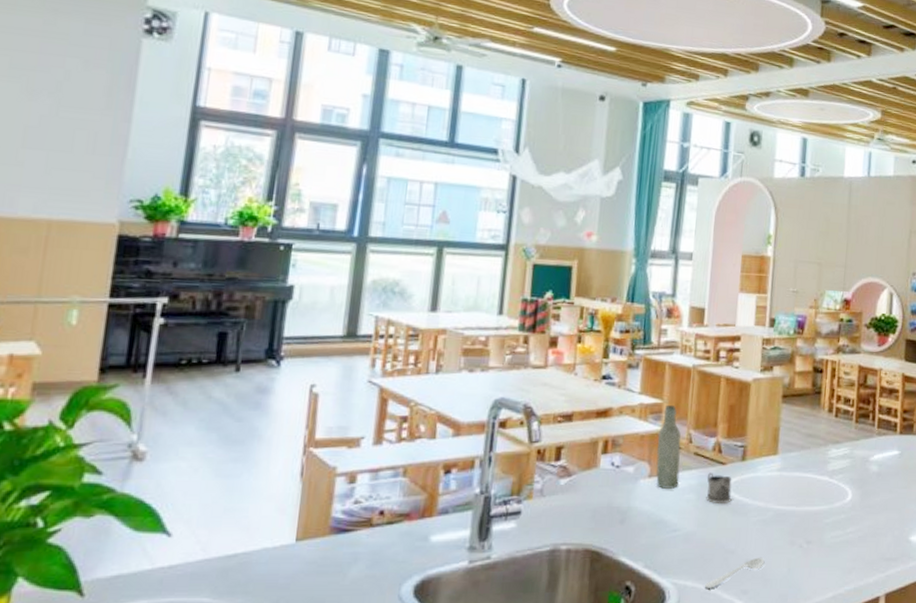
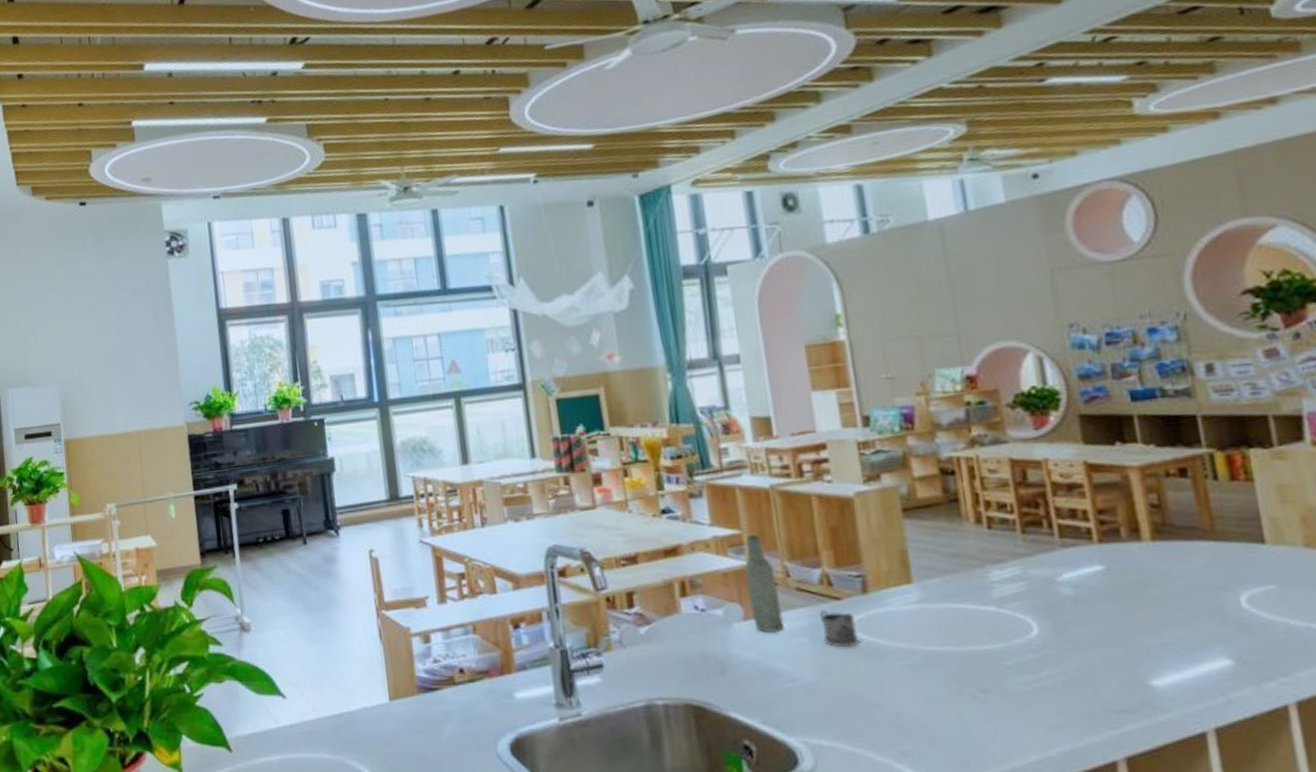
spoon: present [704,557,765,588] -> none [846,710,925,749]

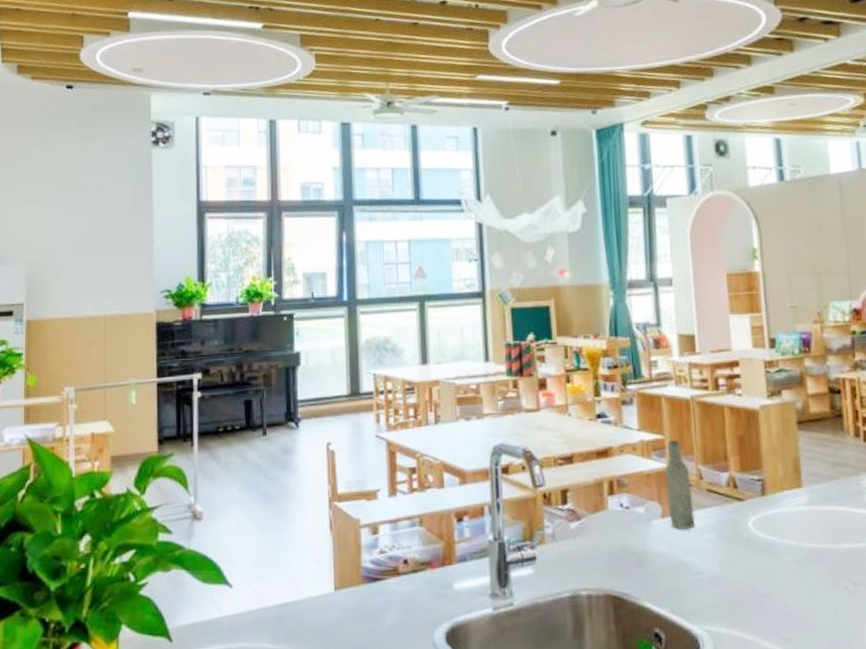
tea glass holder: present [819,610,860,647] -> none [725,510,757,543]

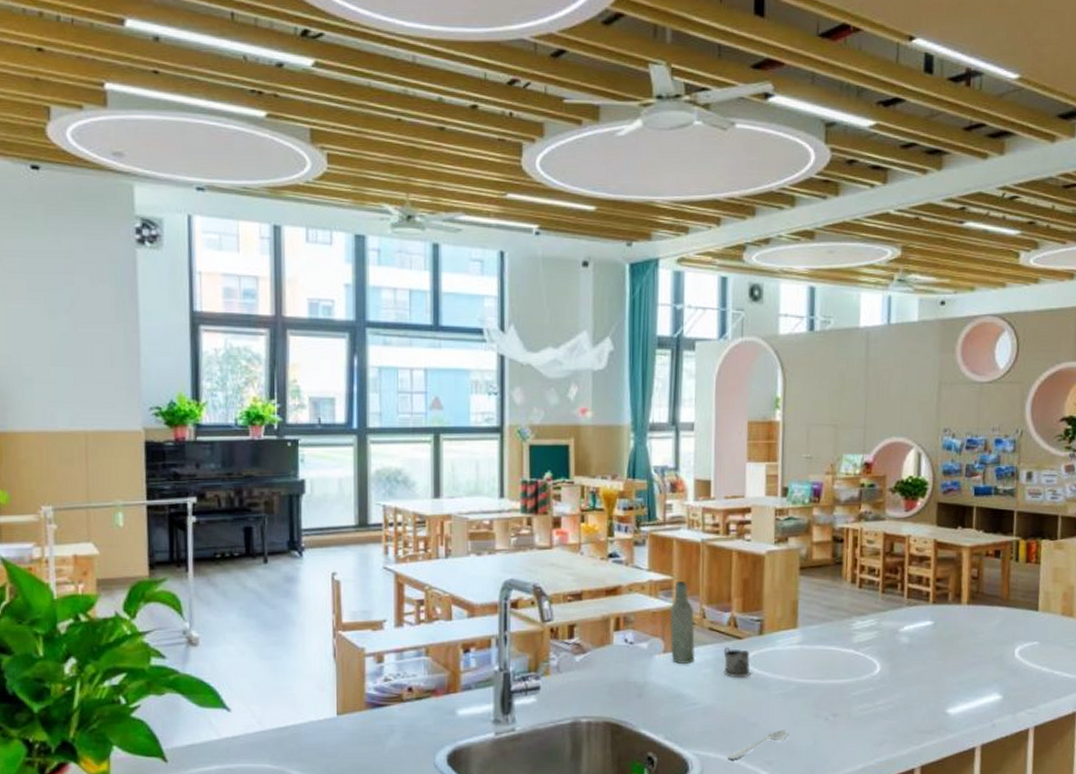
tea glass holder: none [725,510,757,543] -> present [723,647,751,677]
spoon: none [740,601,806,636] -> present [727,729,789,759]

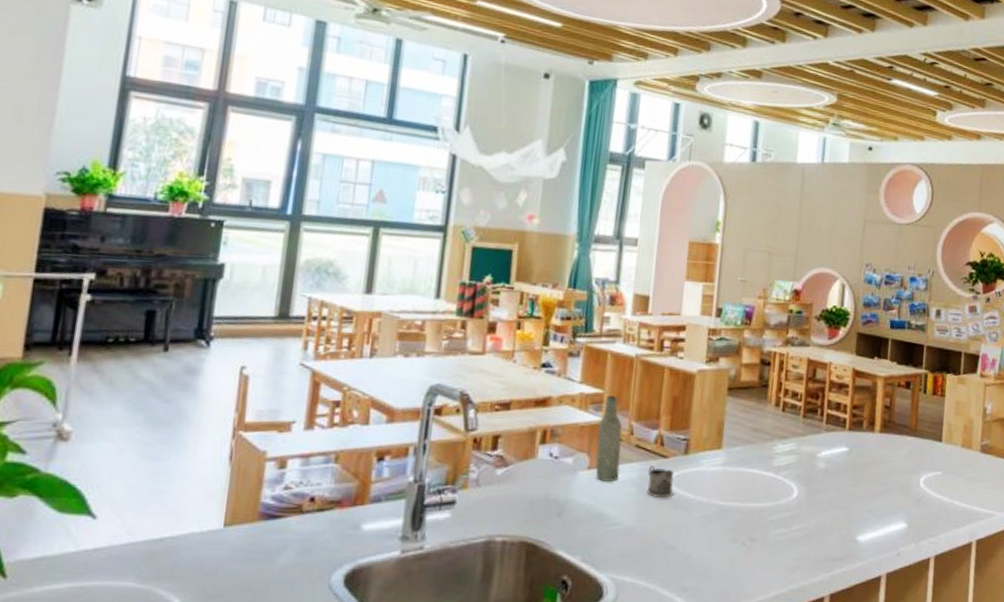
spoon: present [727,729,789,759] -> none [643,554,706,585]

